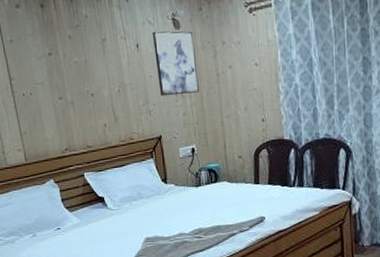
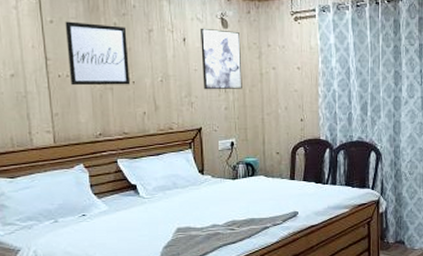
wall art: none [24,38,90,103] -> present [65,21,131,86]

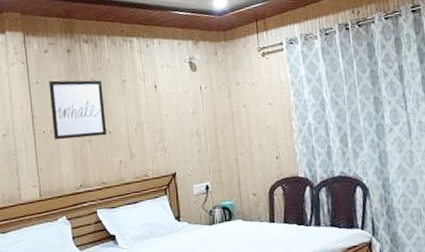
wall art: present [199,28,242,90] -> none [169,73,214,134]

